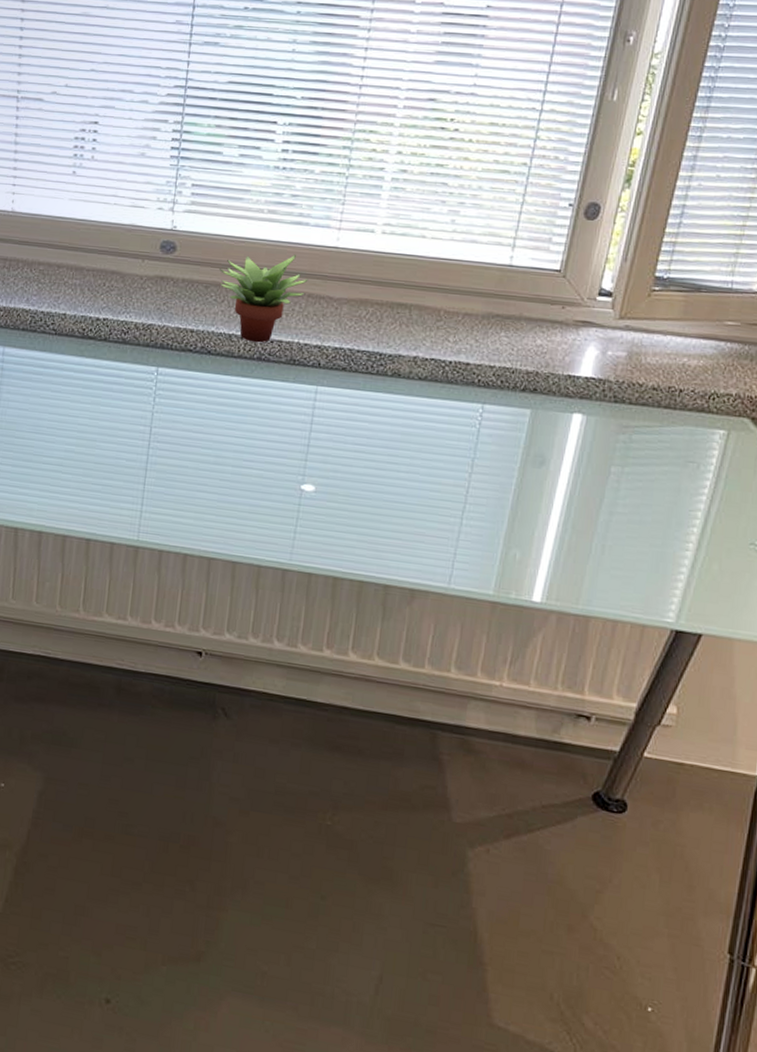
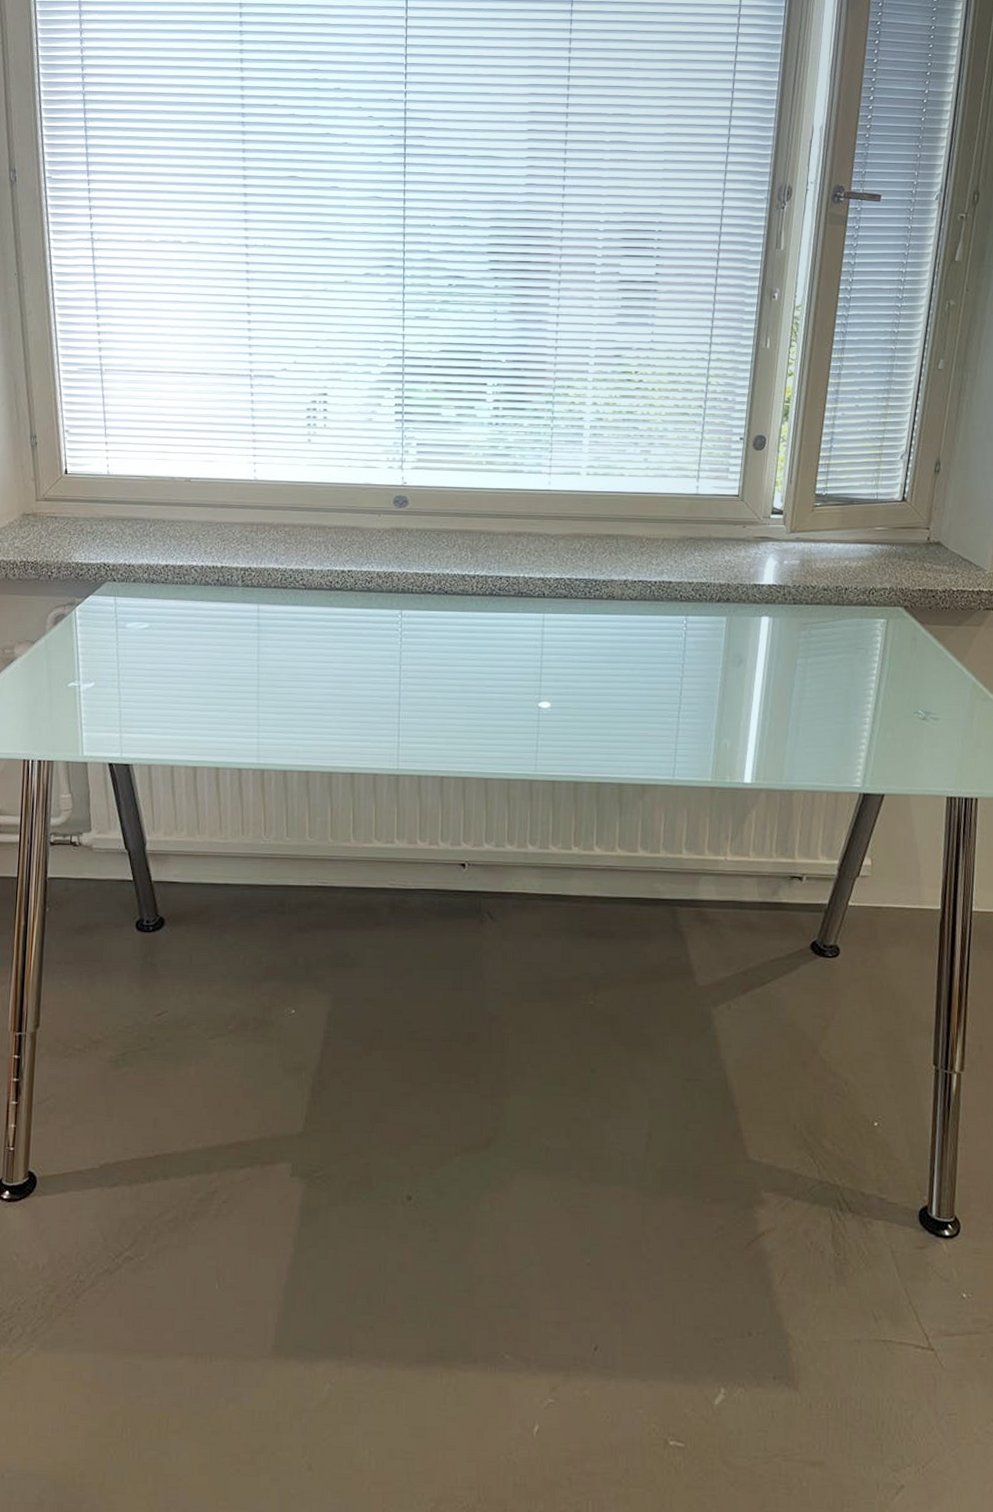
succulent plant: present [219,254,308,343] -> none [448,499,527,580]

